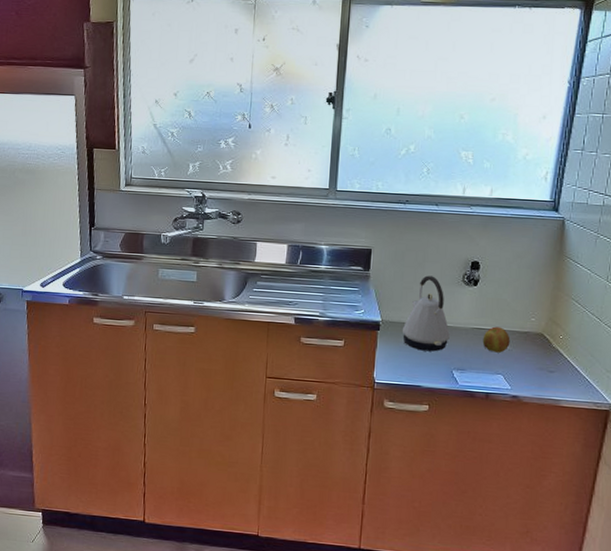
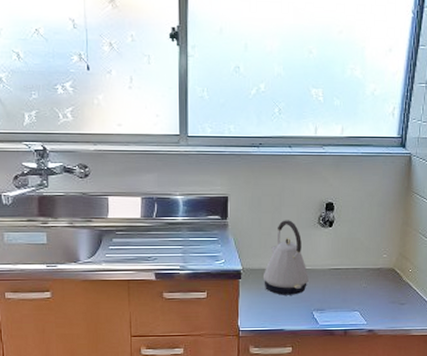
apple: present [482,326,511,353] -> none [339,265,365,291]

